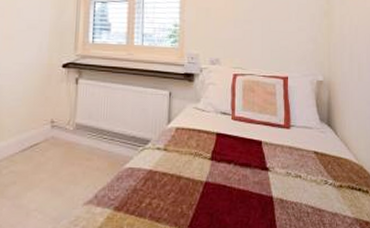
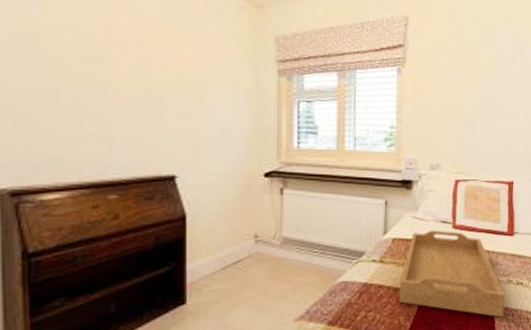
serving tray: none [181,120,284,210] -> present [398,230,505,317]

